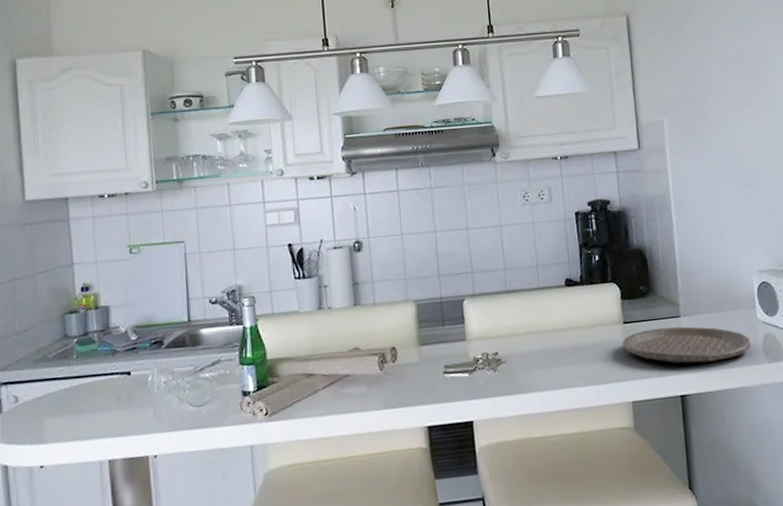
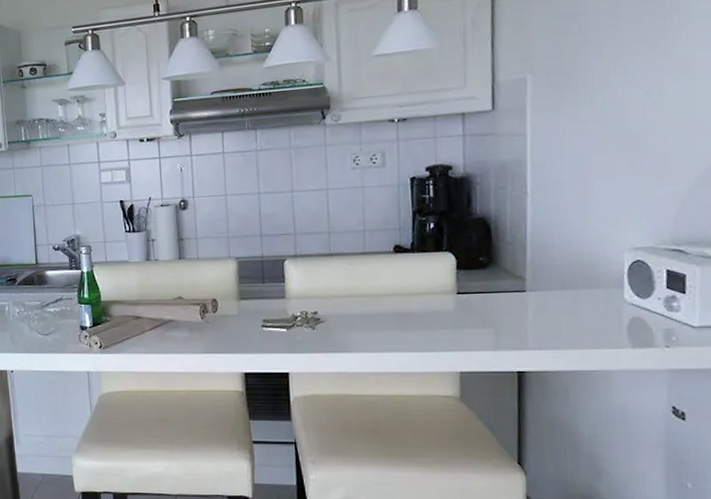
plate: present [622,326,751,364] -> none [453,301,612,341]

